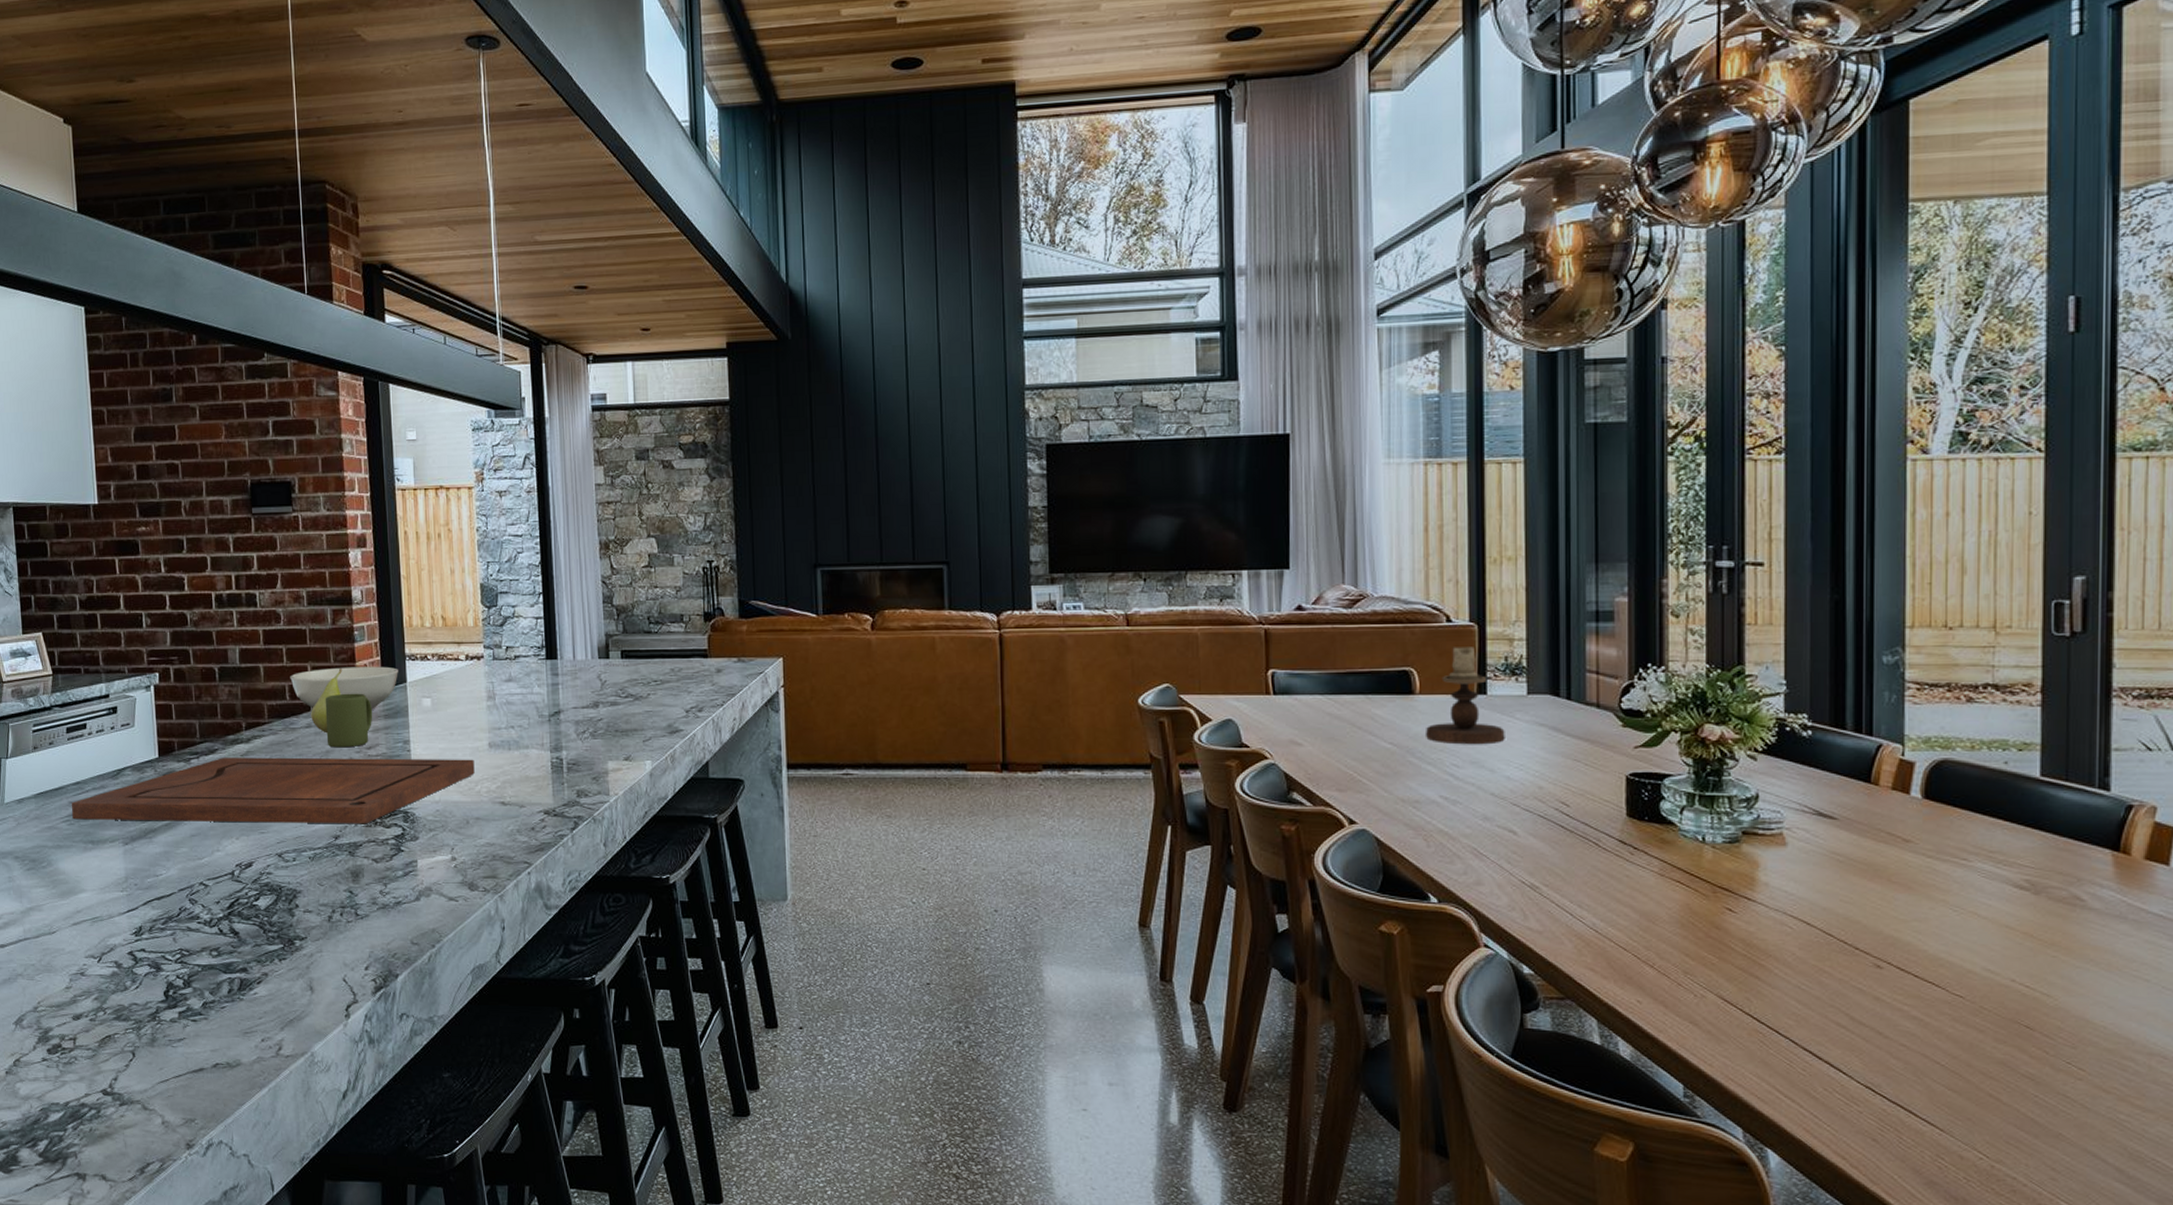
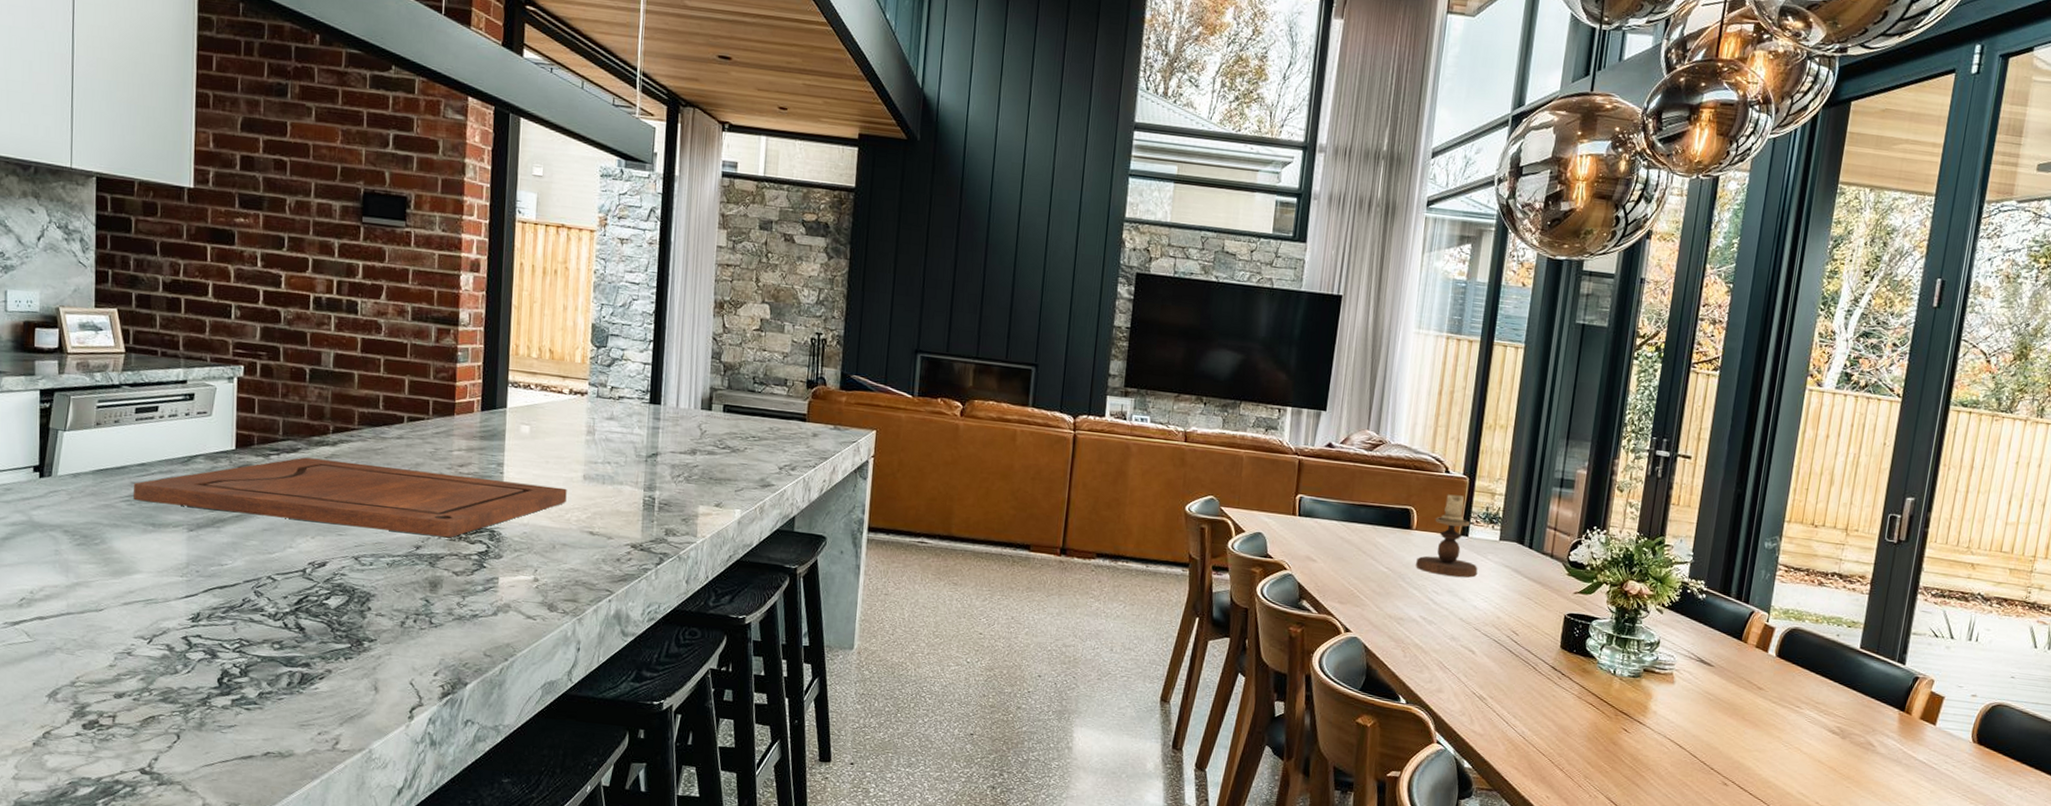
bowl: present [290,666,398,710] -> none [385,383,499,430]
fruit: present [311,668,343,734] -> none [403,386,442,447]
mug: present [325,693,373,748] -> none [418,410,469,463]

